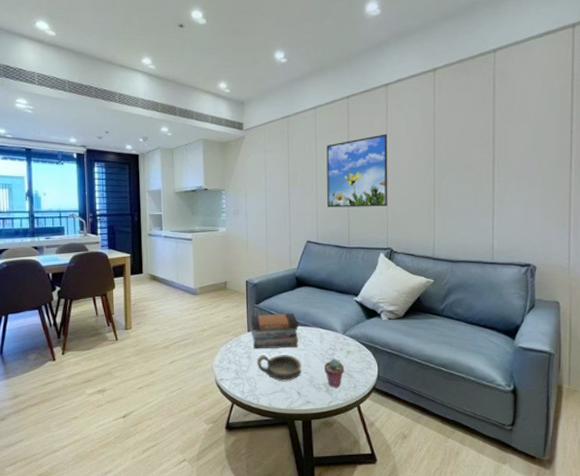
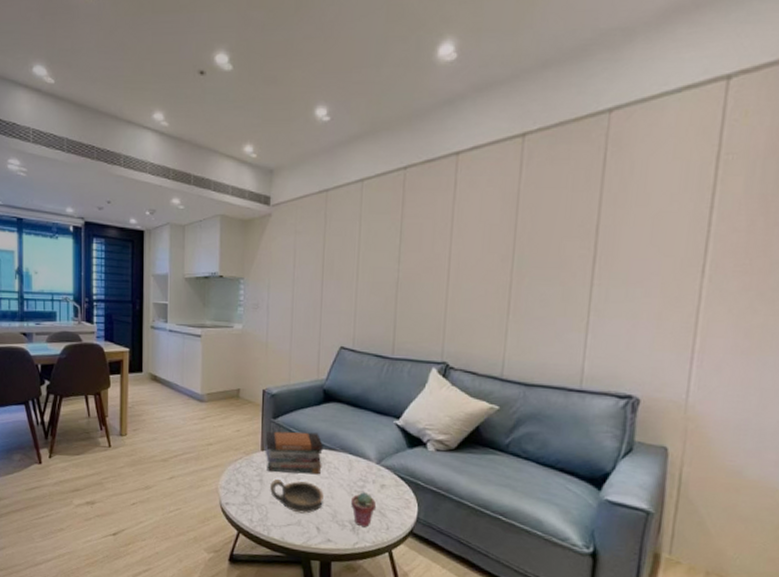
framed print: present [326,134,388,208] -> none [369,217,454,310]

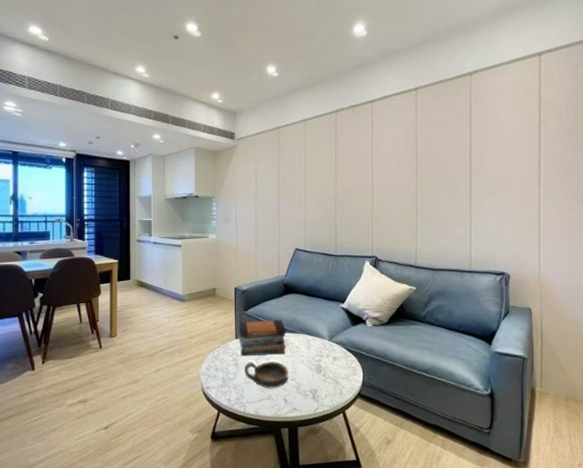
potted succulent: present [351,492,376,528] -> none [311,365,330,395]

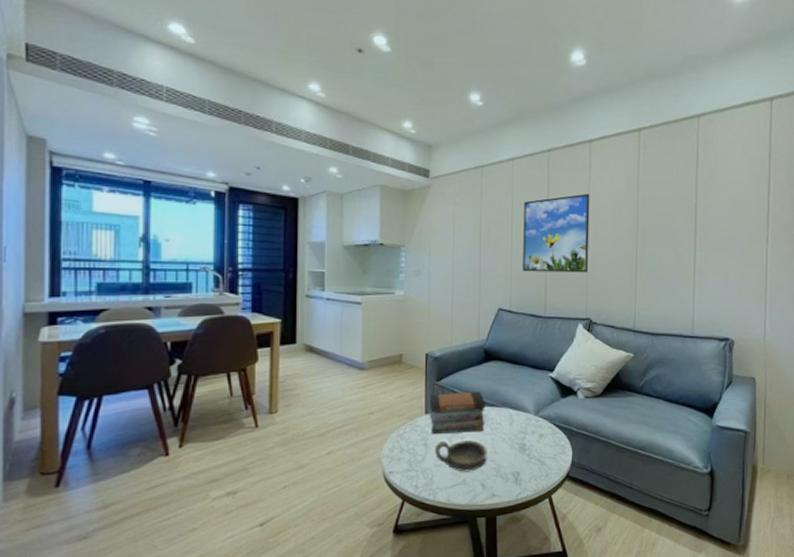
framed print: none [315,147,373,217] -> present [523,193,590,273]

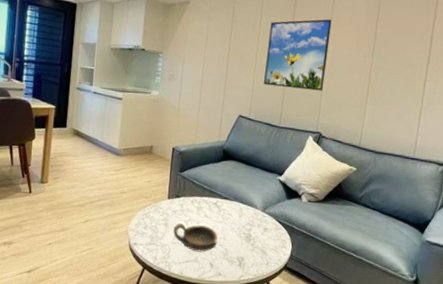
book stack: present [429,391,485,435] -> none [171,182,220,220]

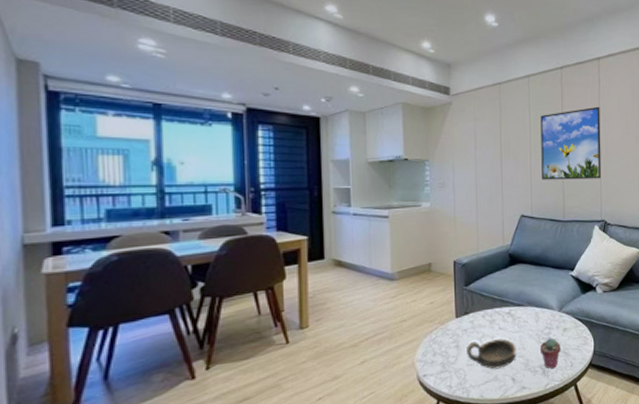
potted succulent: none [239,234,259,263] -> present [540,338,560,369]

